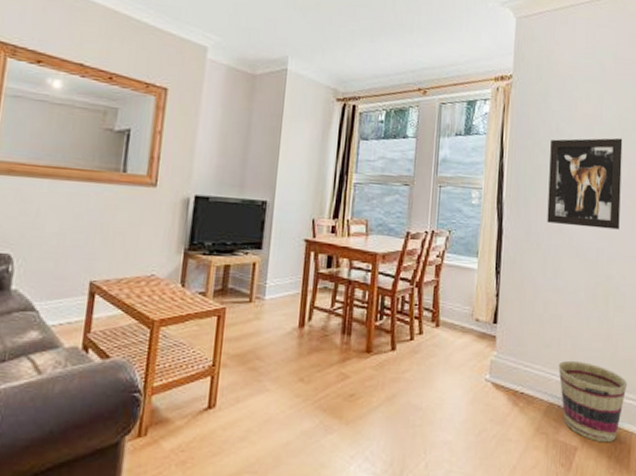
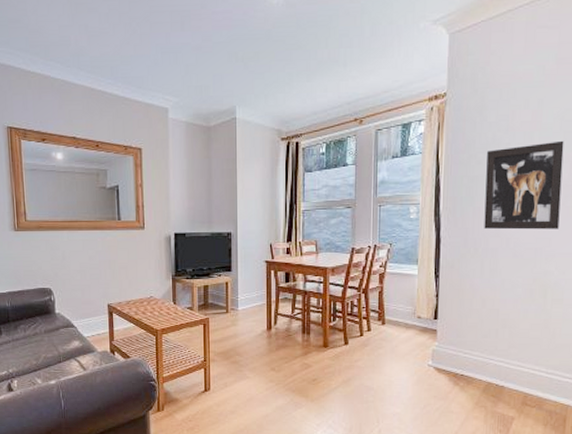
basket: present [558,360,627,443] -> none [496,347,564,414]

